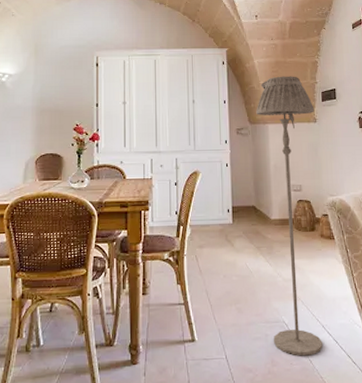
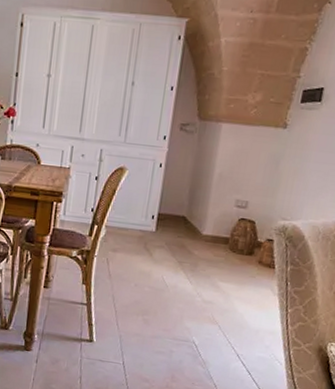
floor lamp: present [256,76,323,356] -> none [178,63,289,381]

